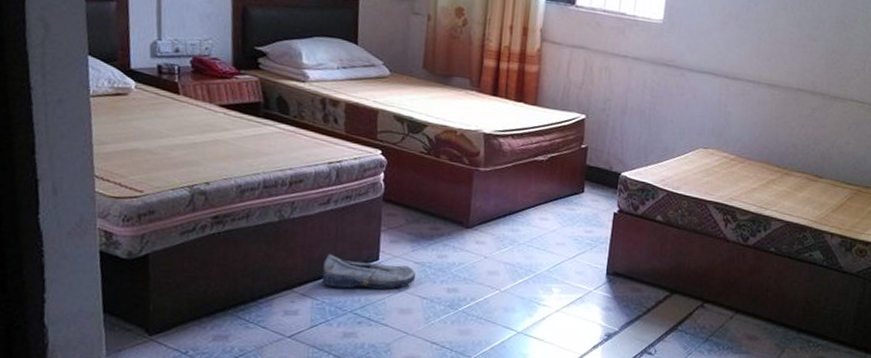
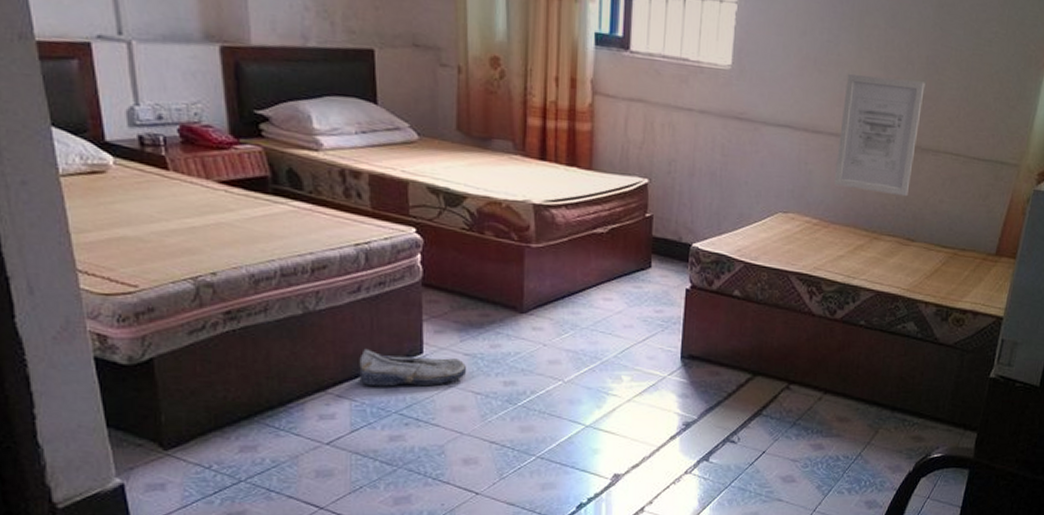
wall art: none [750,29,835,138] -> present [833,73,925,197]

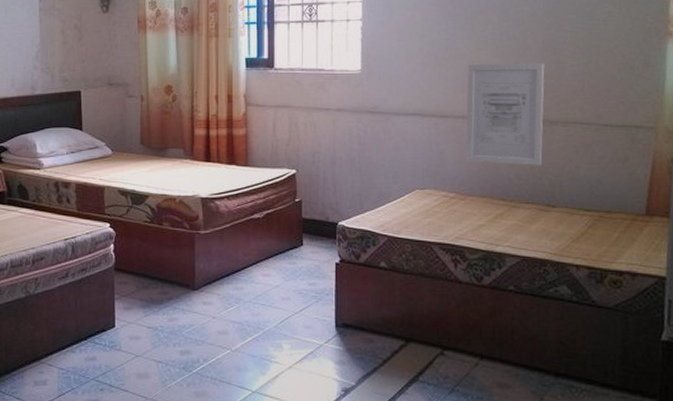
shoe: present [359,348,467,387] -> none [65,324,150,357]

